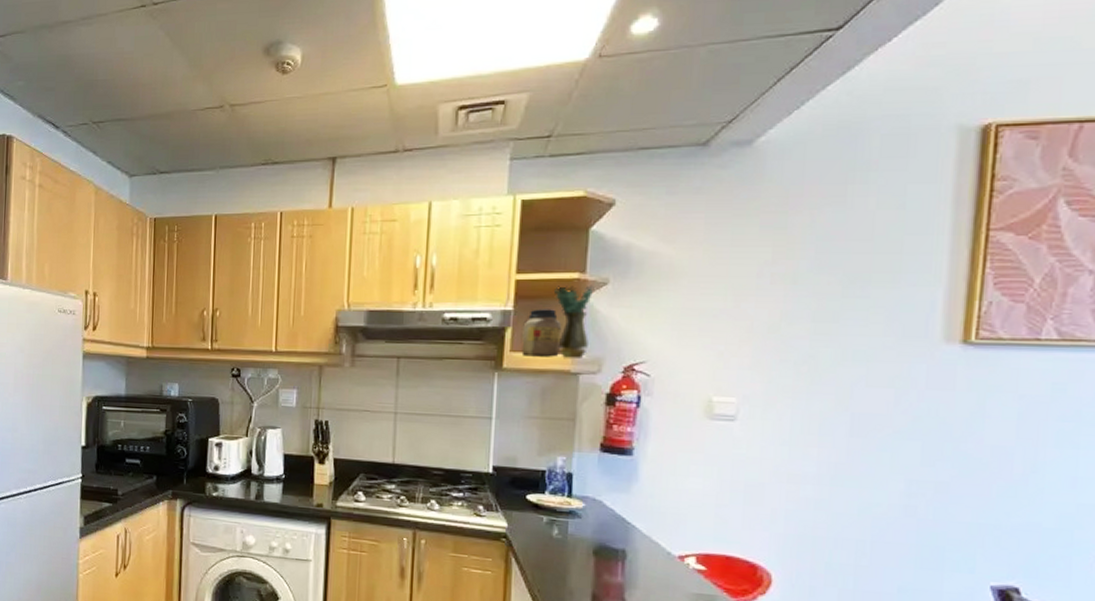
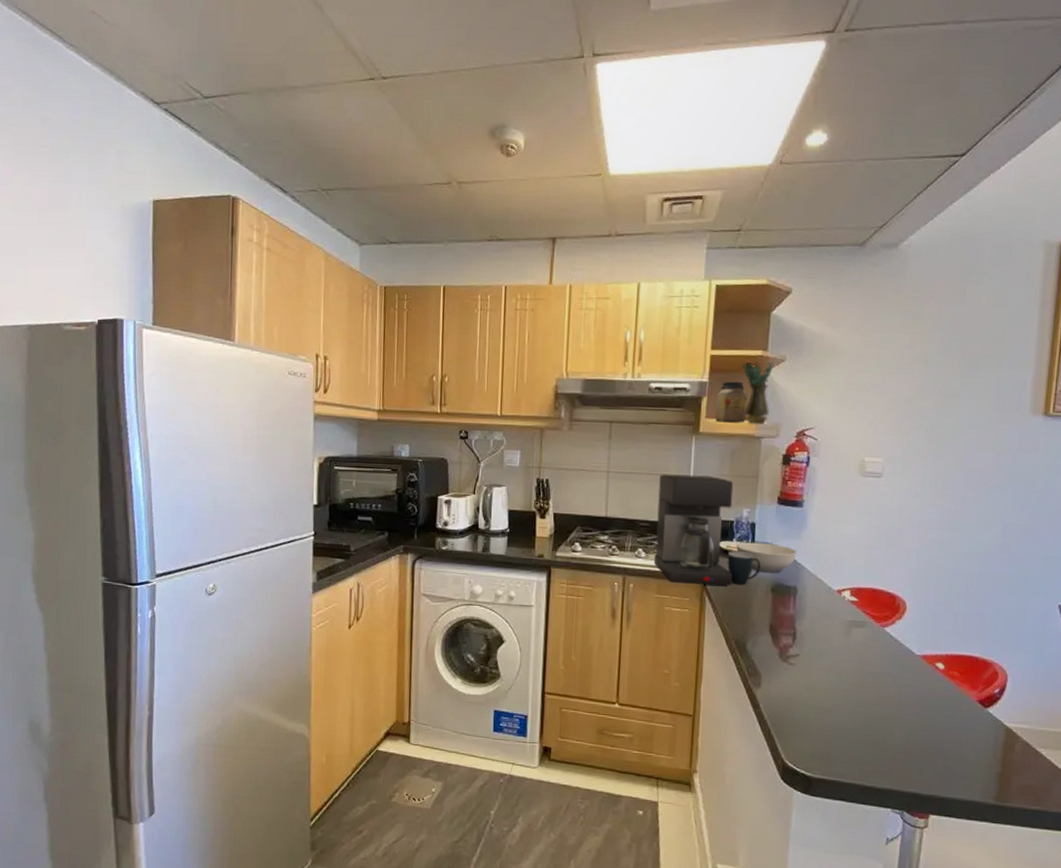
coffee maker: none [449,415,545,546] -> present [653,474,734,586]
mug: none [538,505,580,546] -> present [728,551,761,585]
bowl: none [549,495,626,533] -> present [736,542,797,573]

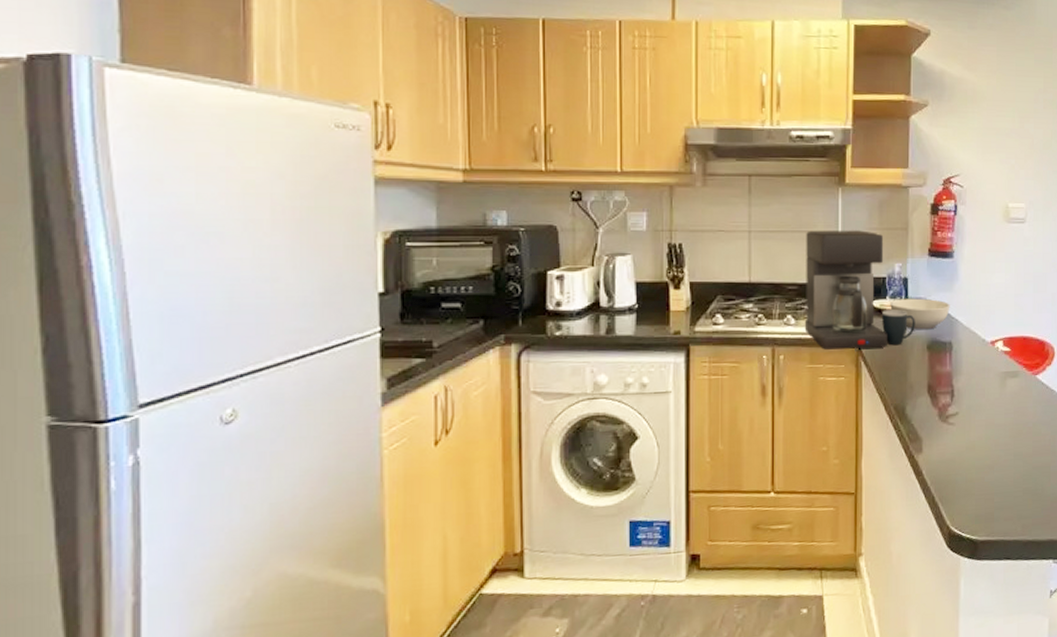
jar: present [715,381,748,424] -> none [861,127,893,174]
vase: present [742,361,773,426] -> none [886,106,916,174]

